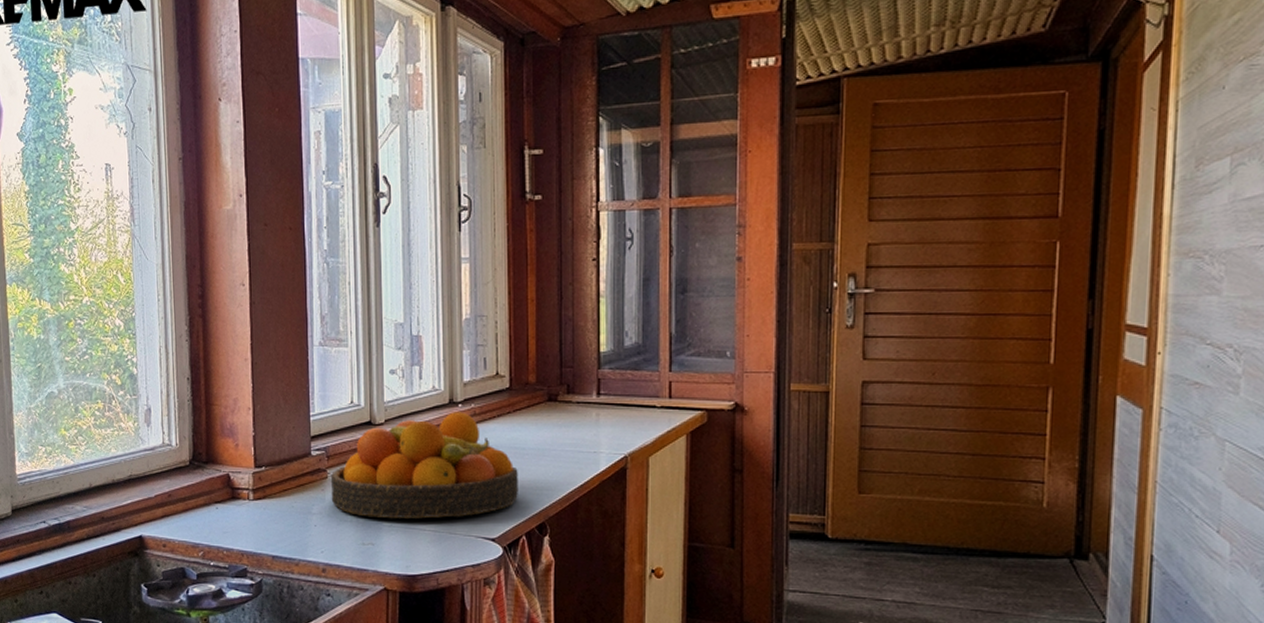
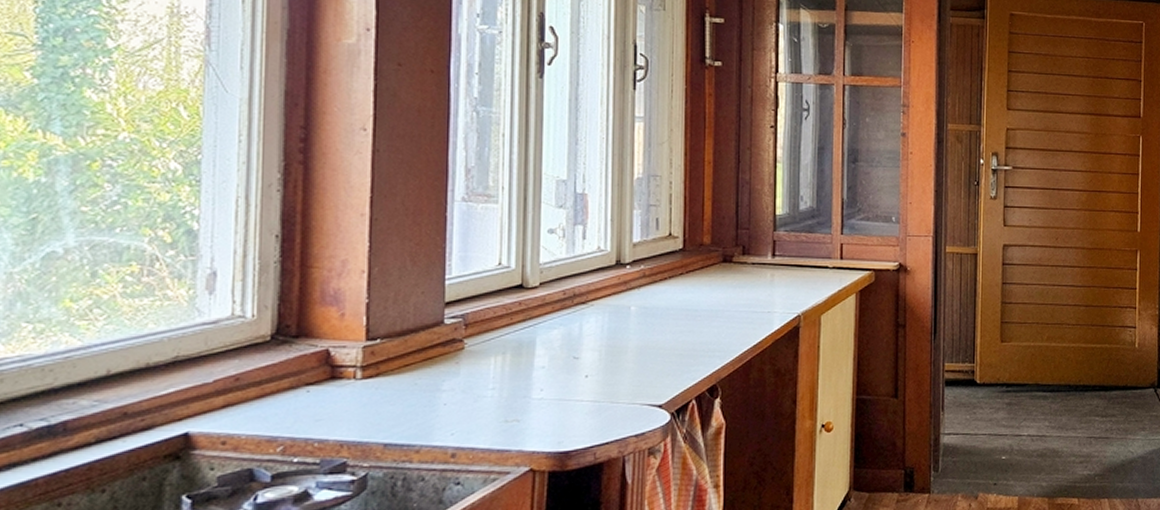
fruit bowl: present [330,412,518,519] -> none [467,274,689,391]

